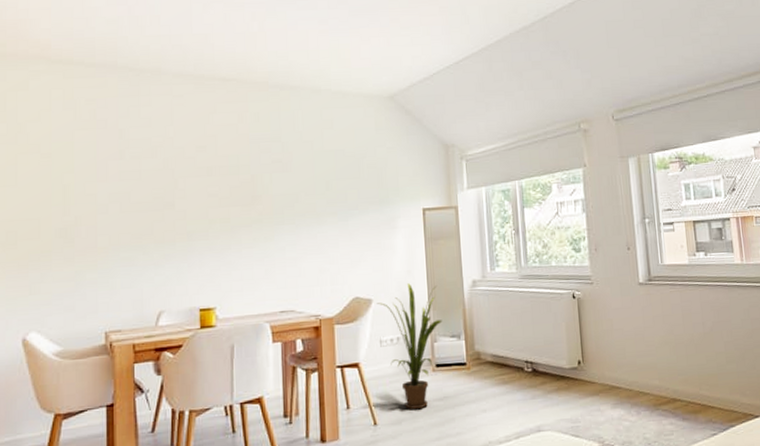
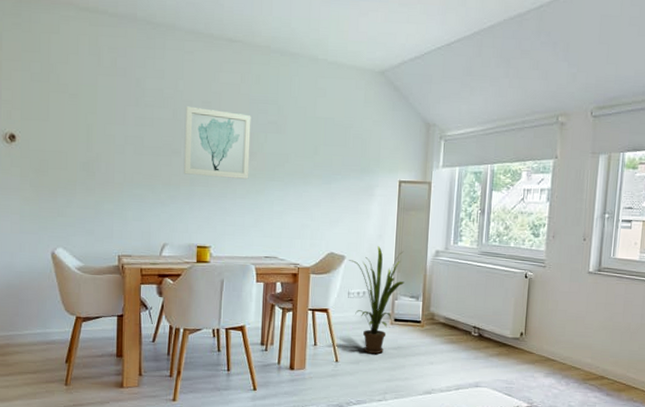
wall art: none [178,153,255,229] -> present [183,106,251,179]

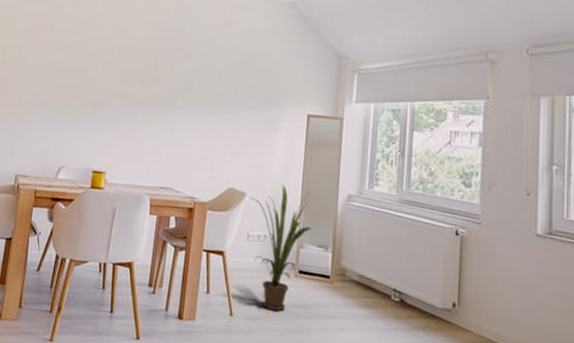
wall art: present [183,106,251,179] -> none [87,31,158,105]

